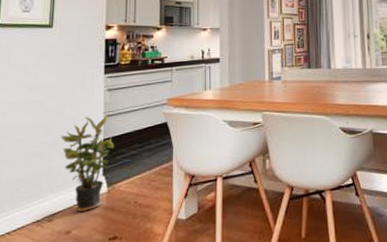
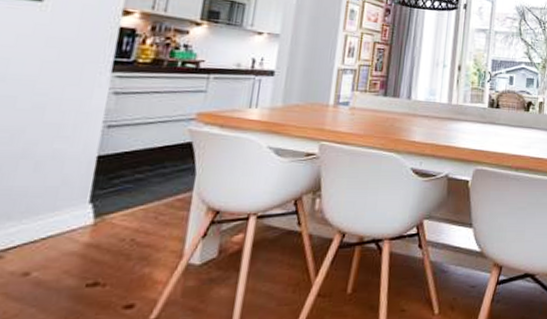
potted plant: present [61,115,115,213] -> none [33,125,114,249]

